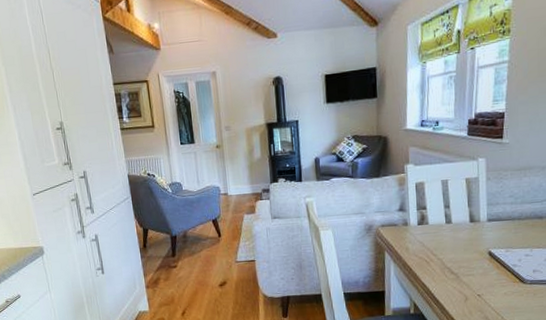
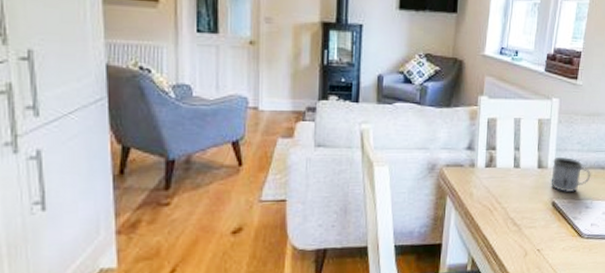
mug: none [484,210,528,242] -> present [551,157,591,192]

